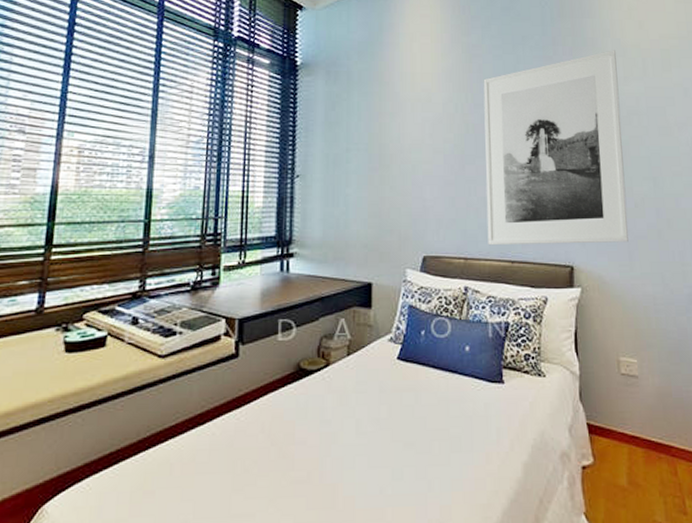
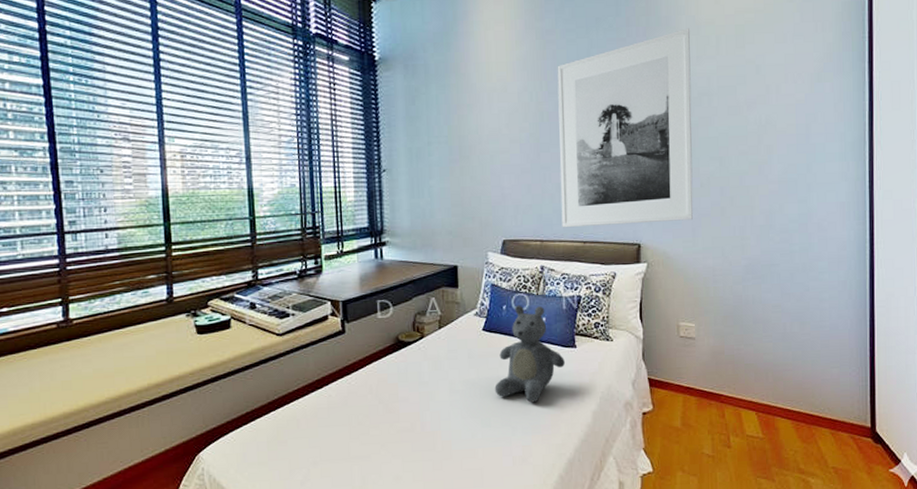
teddy bear: none [409,330,492,450] -> present [494,305,566,403]

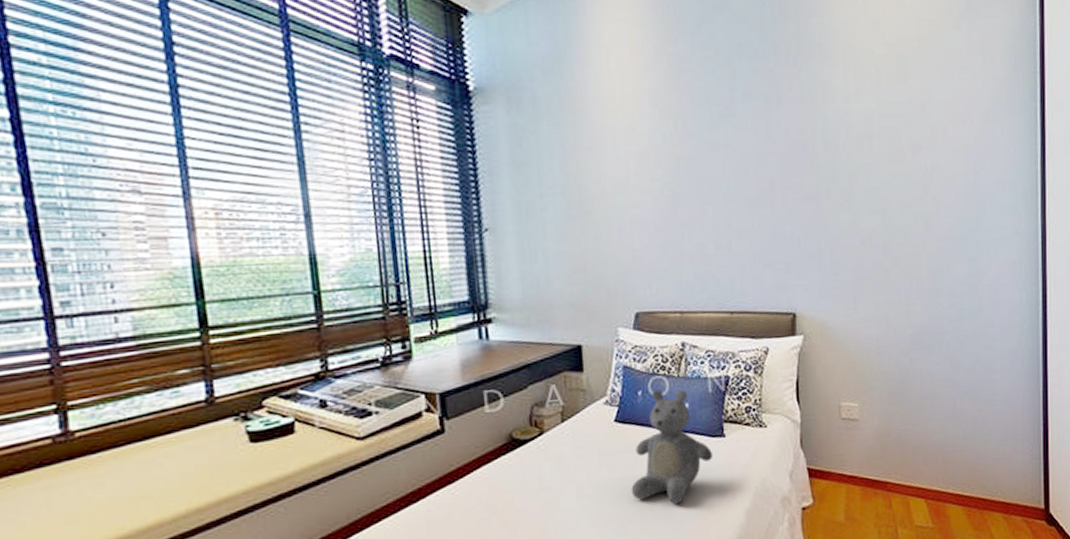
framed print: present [557,28,693,228] -> none [694,58,854,297]

